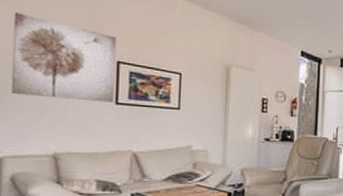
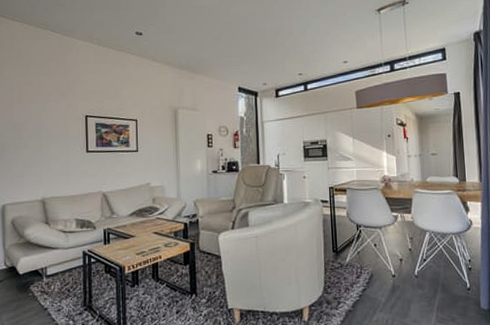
wall art: present [11,12,117,103] -> none [7,85,85,152]

